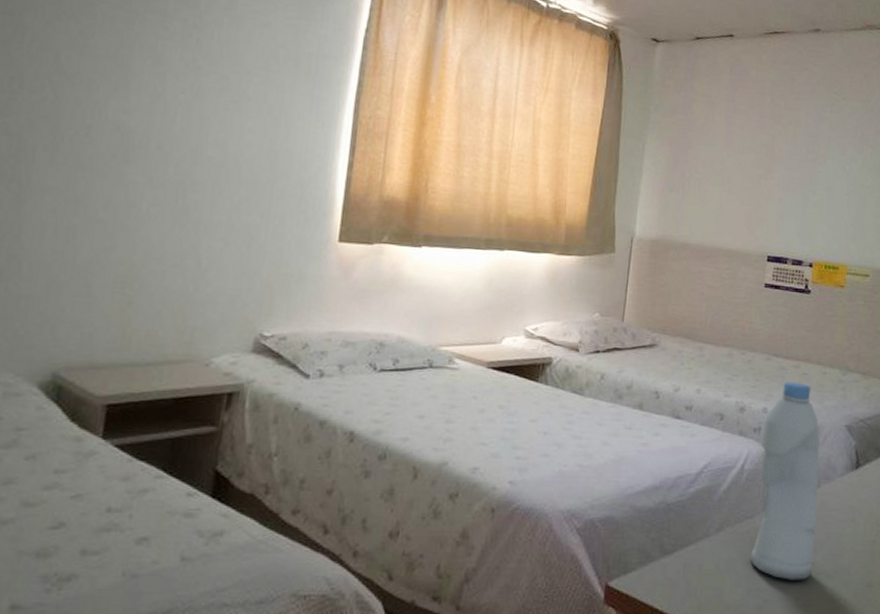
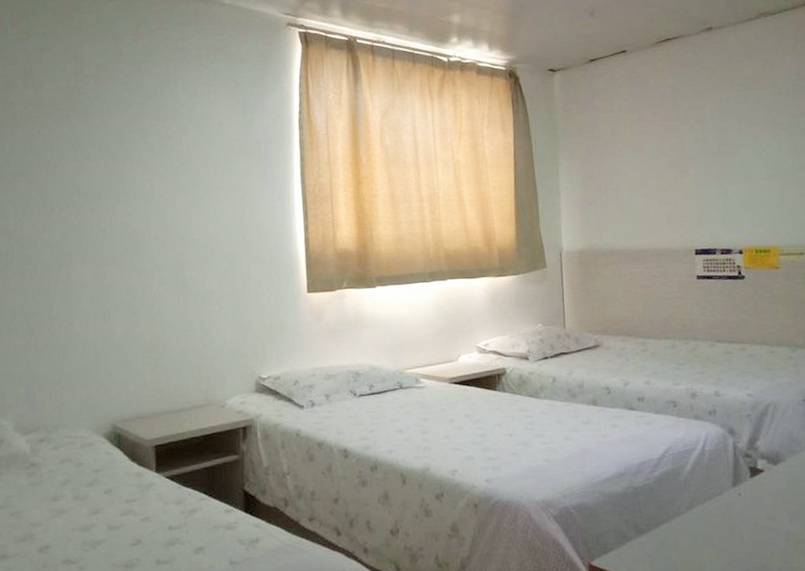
water bottle: present [750,381,821,580] -> none [718,363,792,550]

